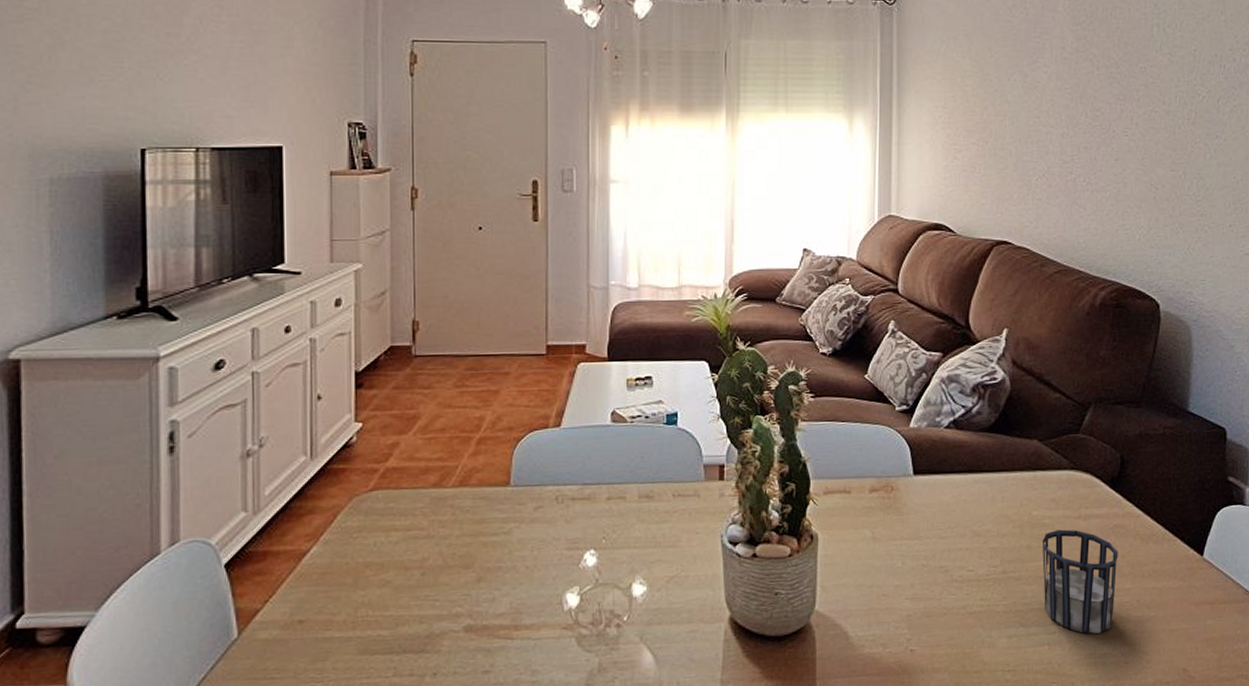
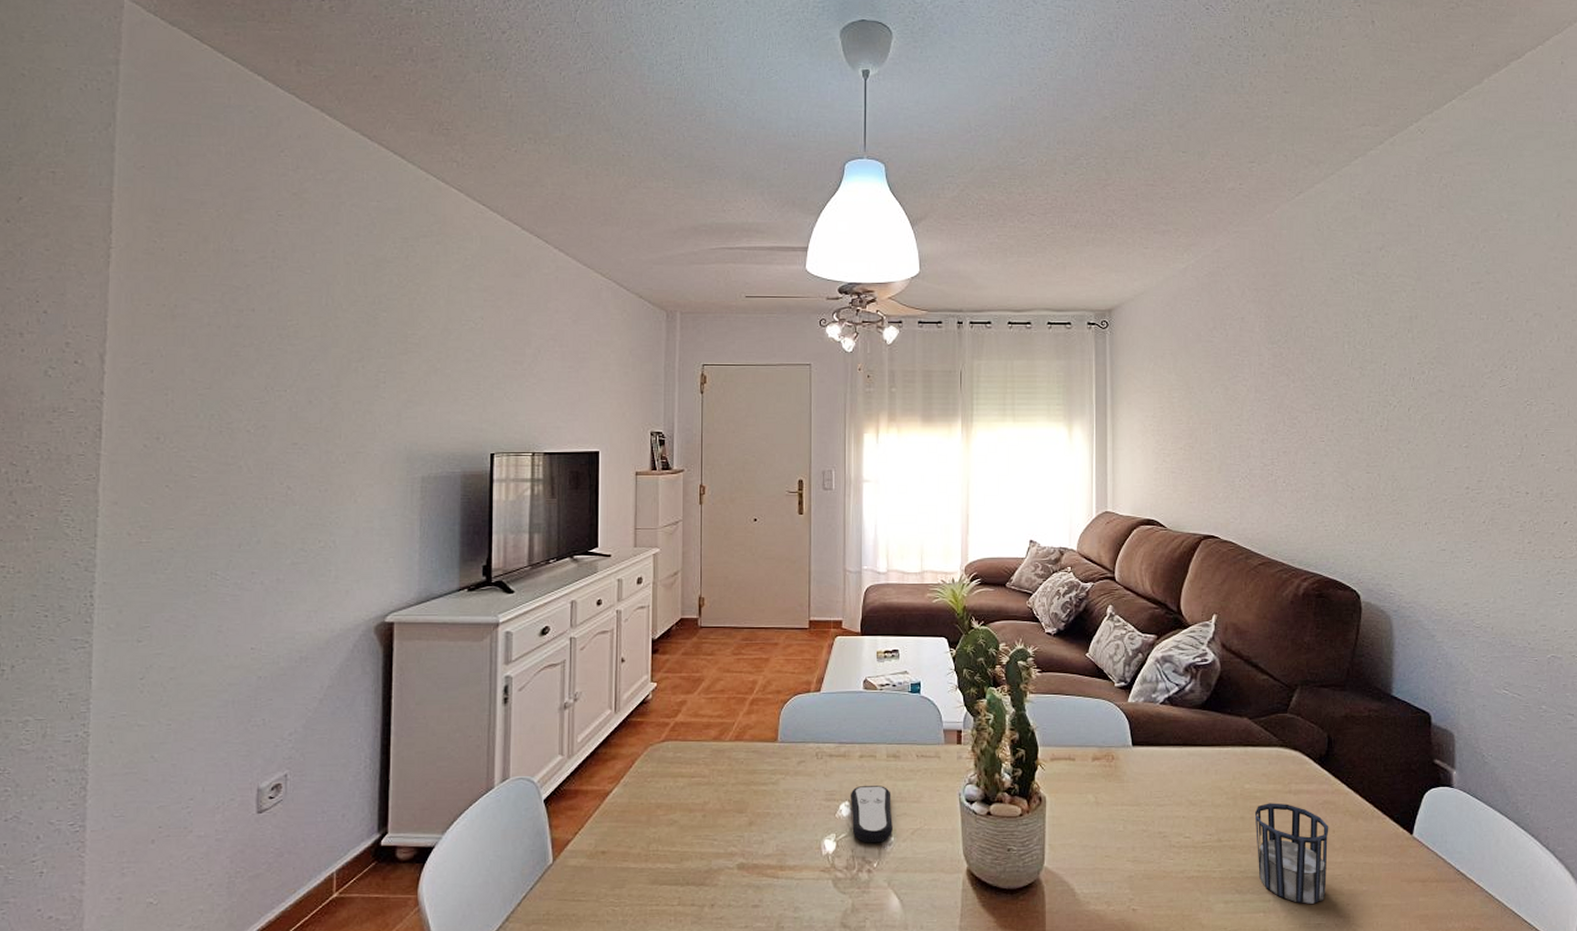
remote control: none [595,530,645,595] -> present [850,786,893,843]

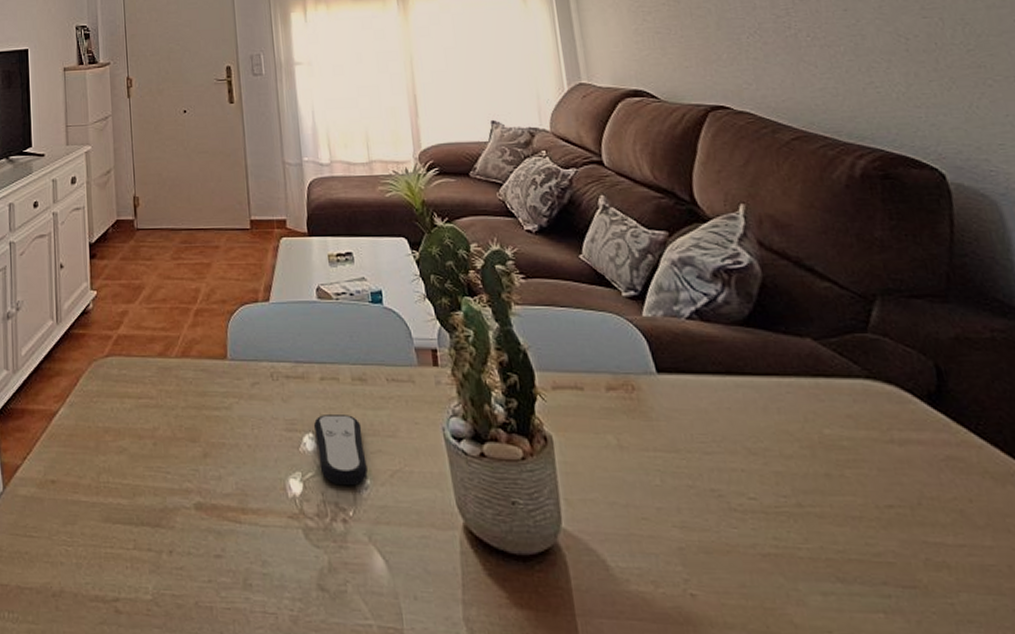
cup: present [1254,803,1329,904] -> none [844,456,976,606]

